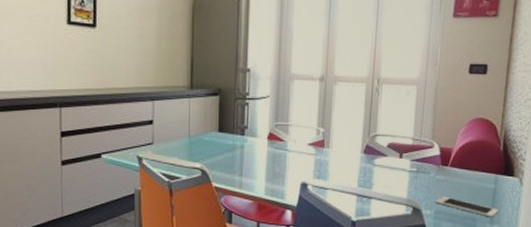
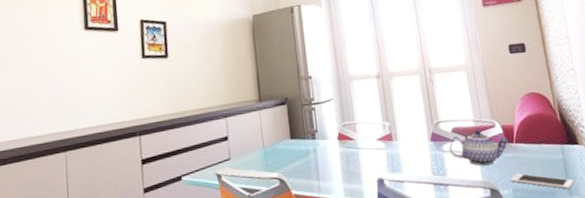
teapot: none [381,148,443,184] -> present [449,130,508,166]

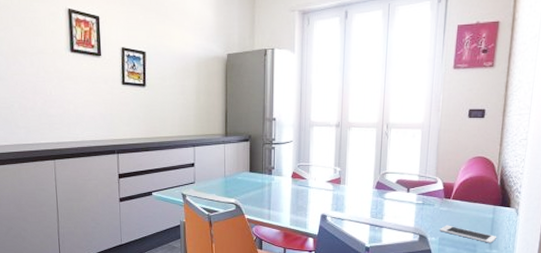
teapot: present [449,130,508,166] -> none [390,184,446,215]

